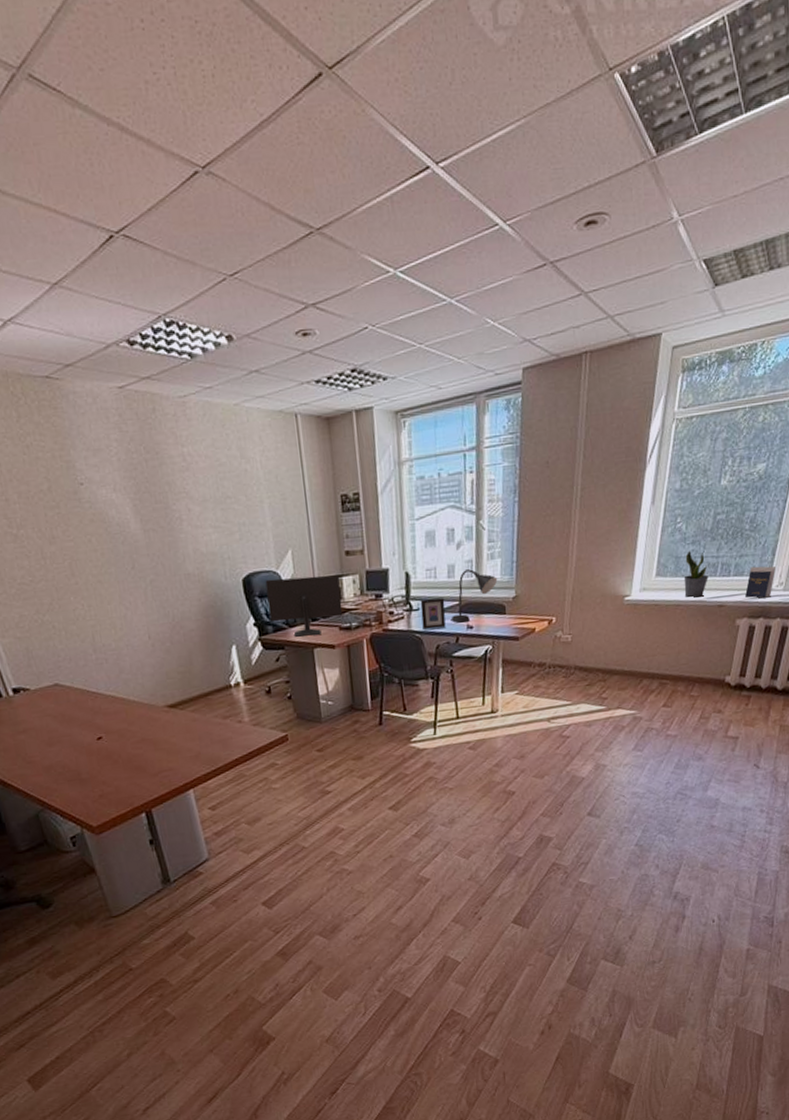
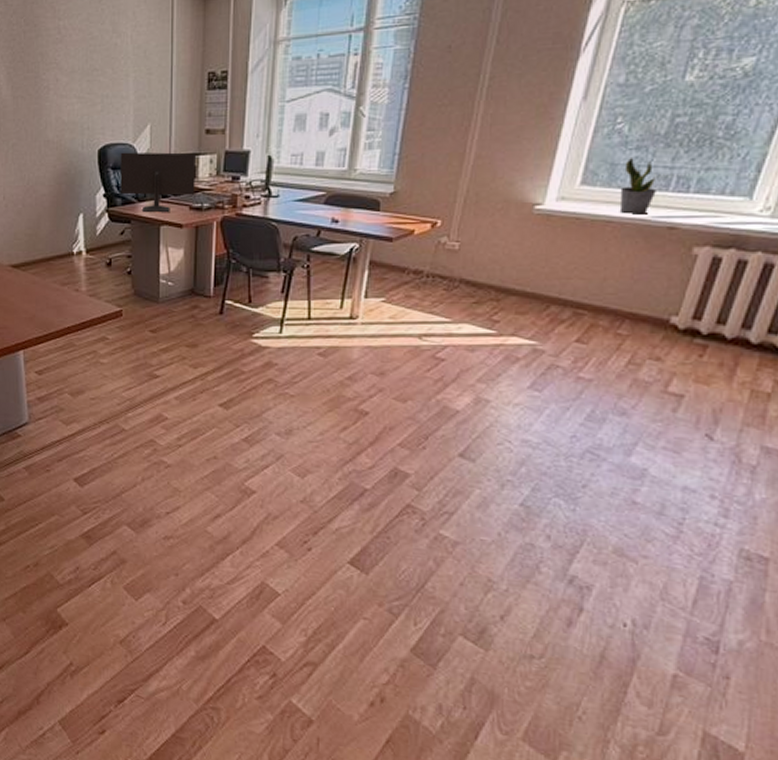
picture frame: present [420,598,446,630] -> none [280,186,309,218]
desk lamp: present [450,569,498,623] -> none [313,158,374,215]
books: present [745,566,777,599] -> none [710,183,762,224]

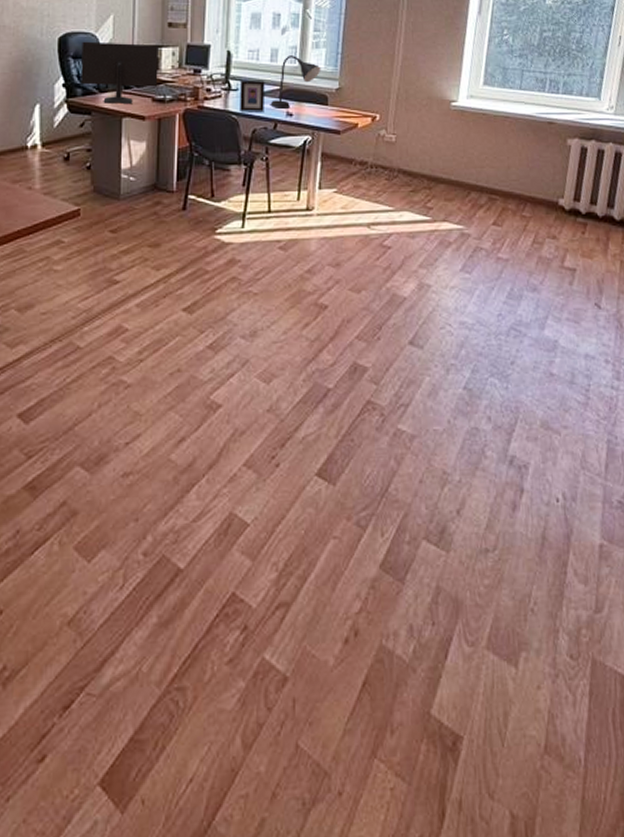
picture frame: none [280,186,309,218] -> present [239,81,265,111]
desk lamp: none [313,158,374,215] -> present [270,55,321,109]
potted plant: present [619,156,657,215] -> none [511,63,537,111]

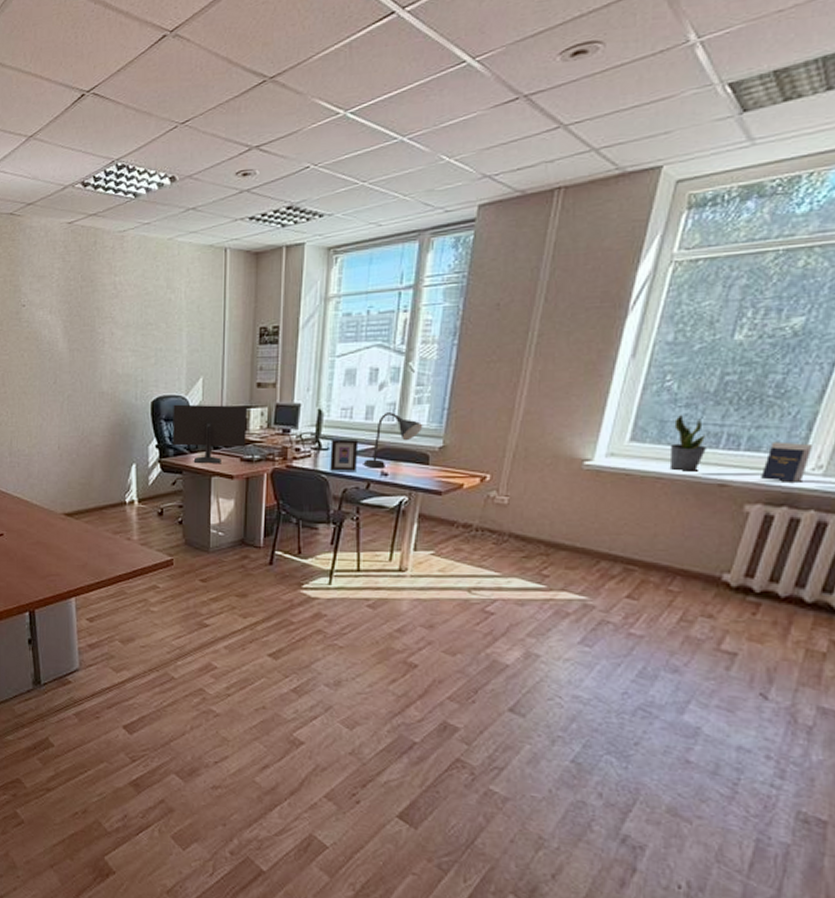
potted plant: none [511,63,537,111] -> present [669,414,707,471]
books: none [575,87,606,120] -> present [761,441,814,482]

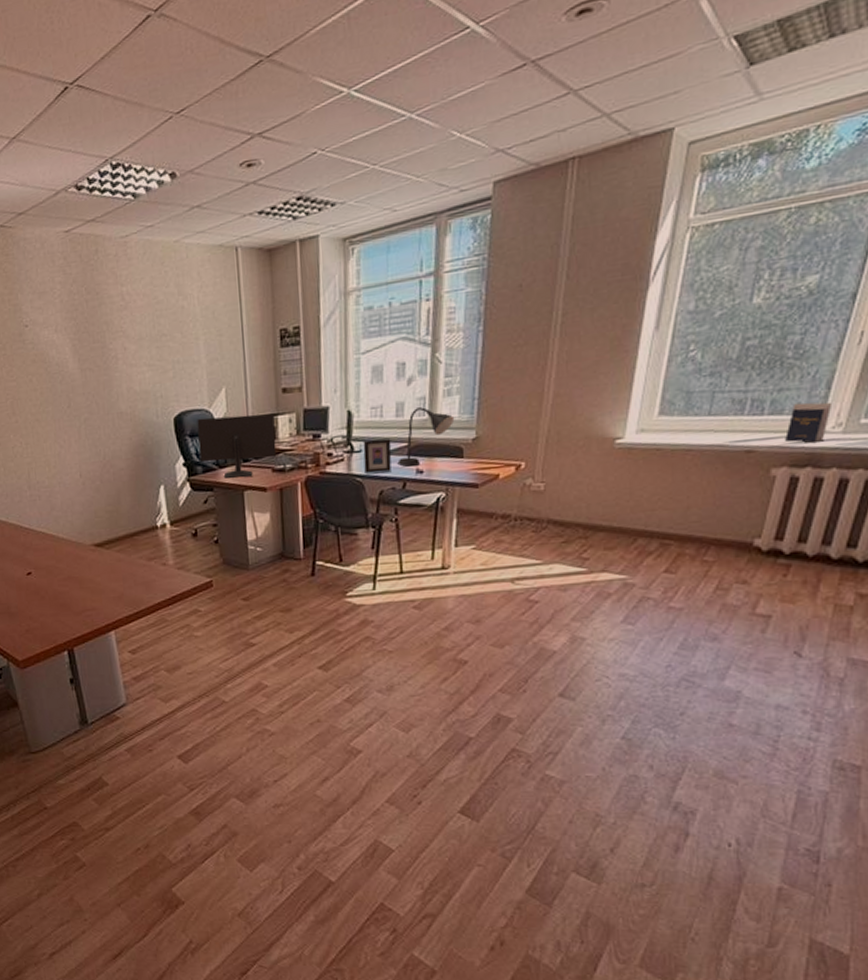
potted plant: present [669,414,707,471] -> none [697,383,732,442]

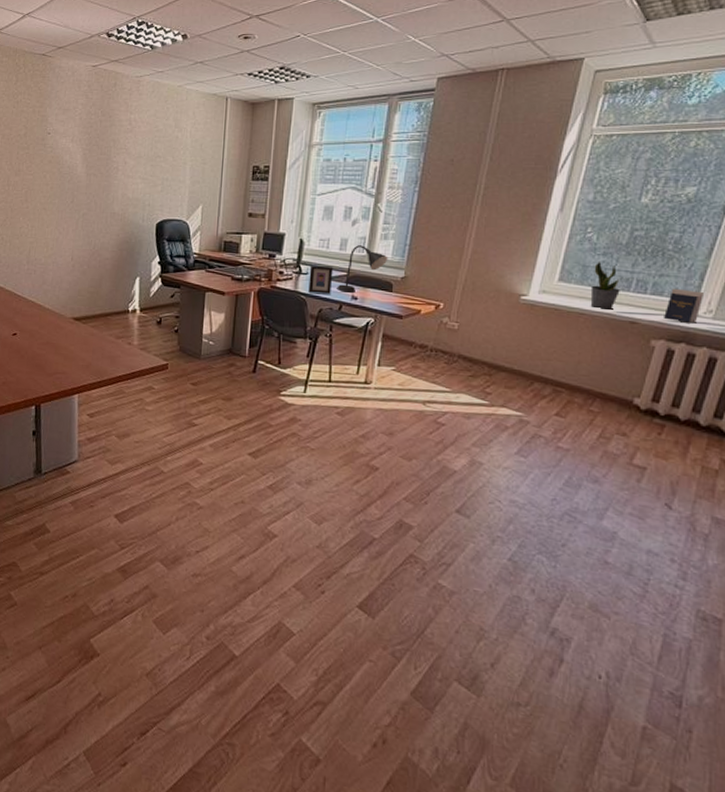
computer monitor: present [197,413,277,478] -> none [173,227,240,282]
potted plant: none [697,383,732,442] -> present [590,261,620,310]

